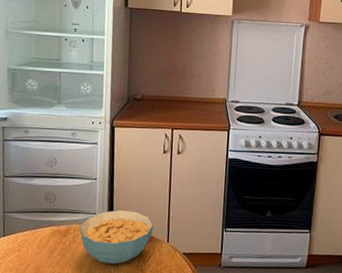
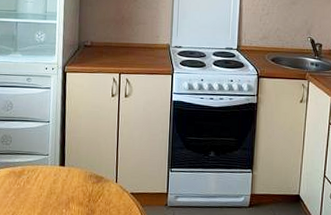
cereal bowl: present [79,209,154,264] -> none [33,151,103,204]

